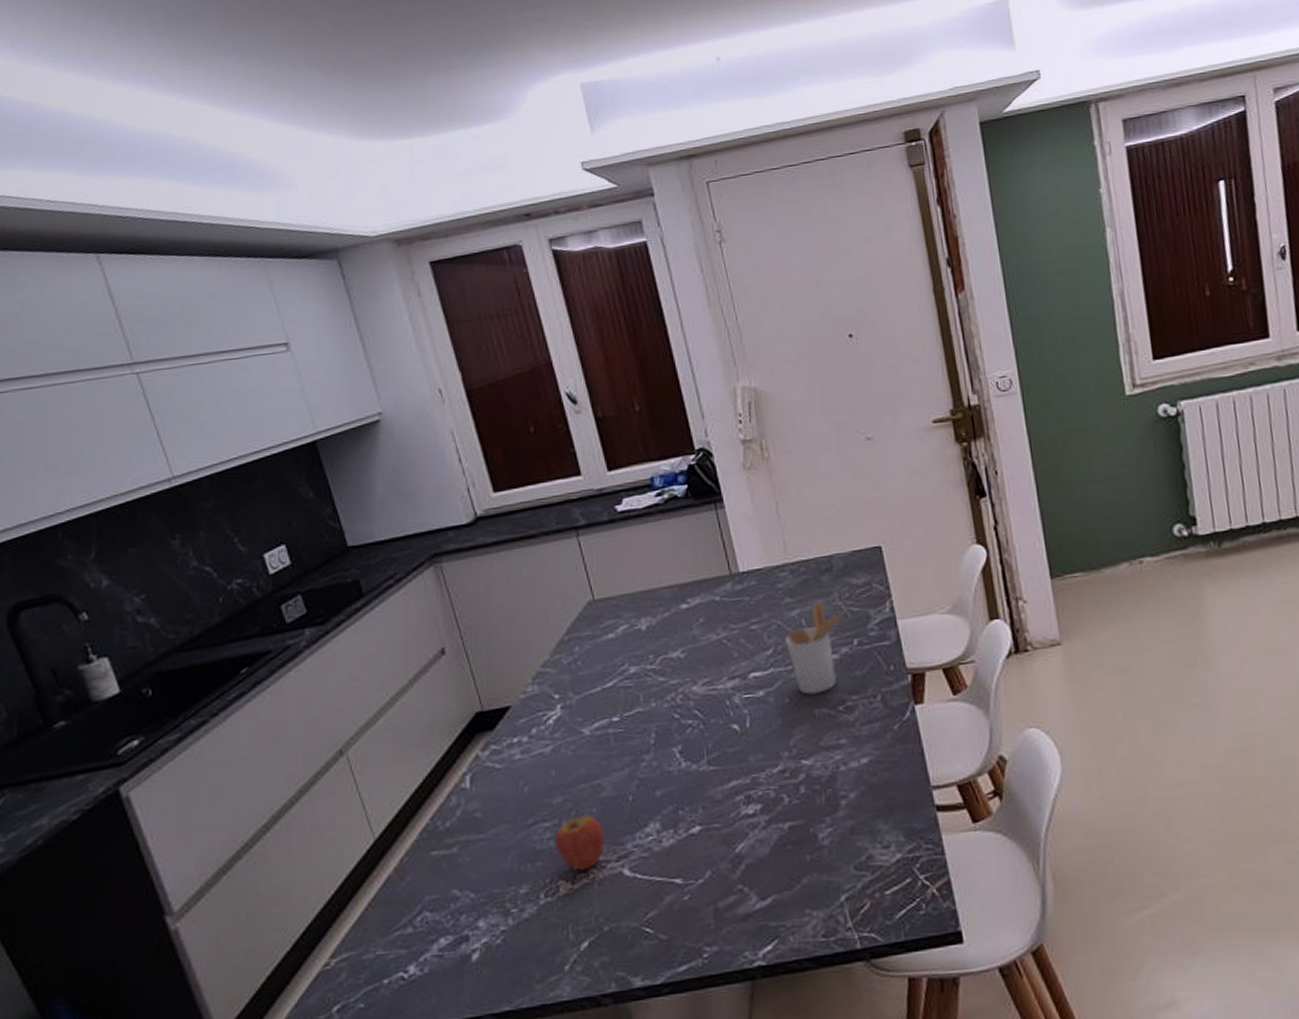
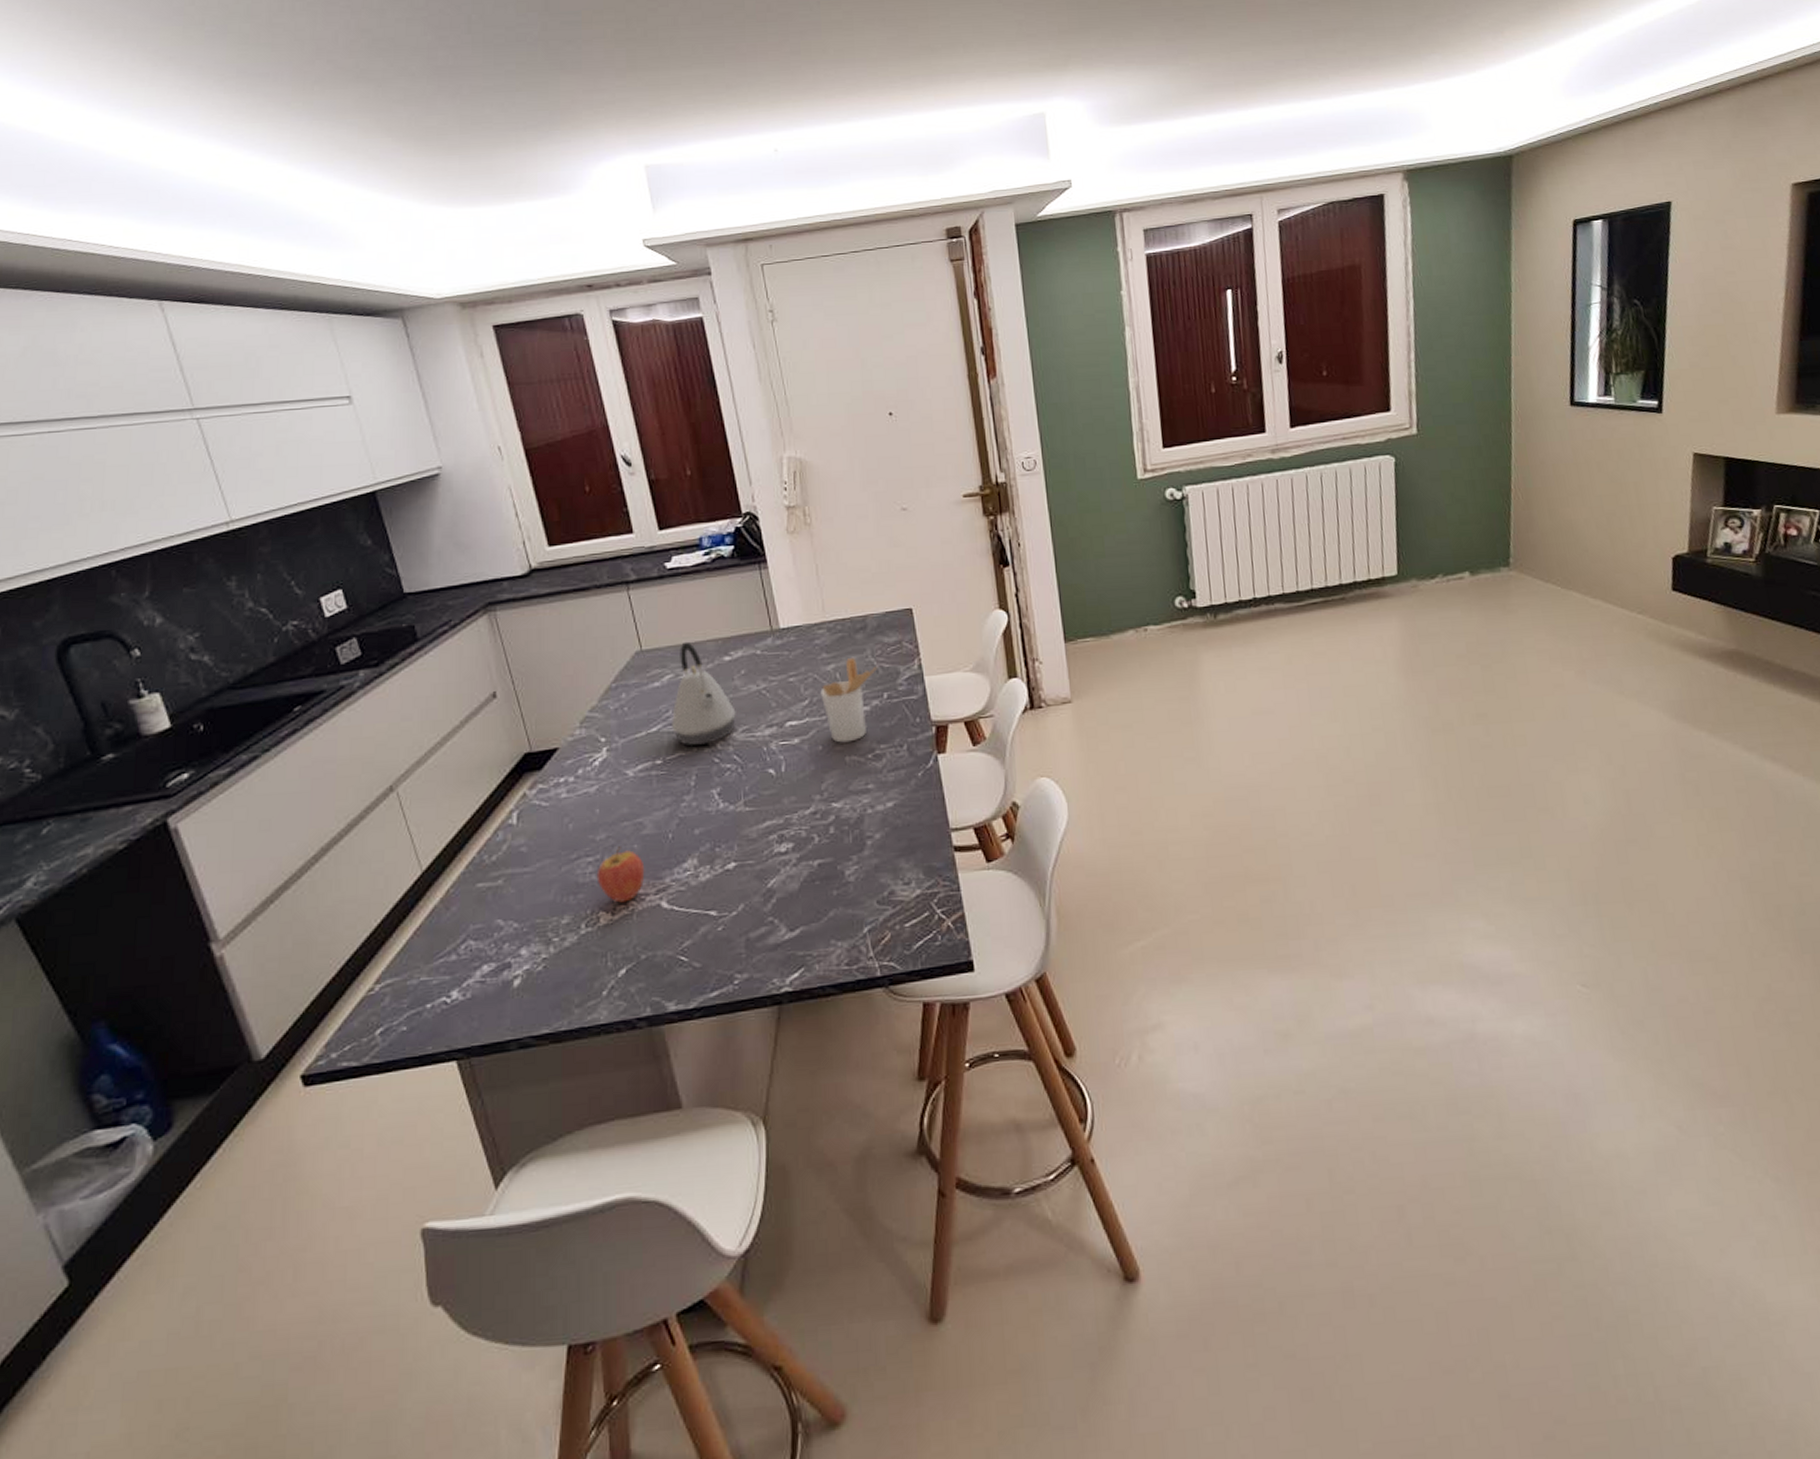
kettle: none [628,589,696,701] -> present [672,641,736,745]

